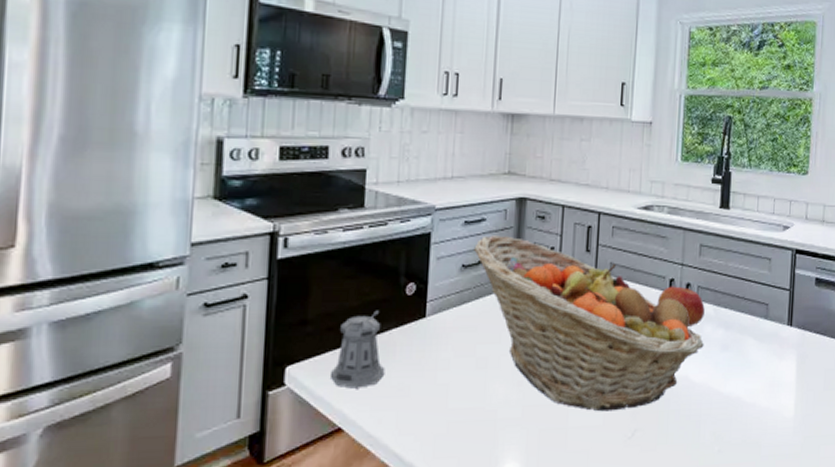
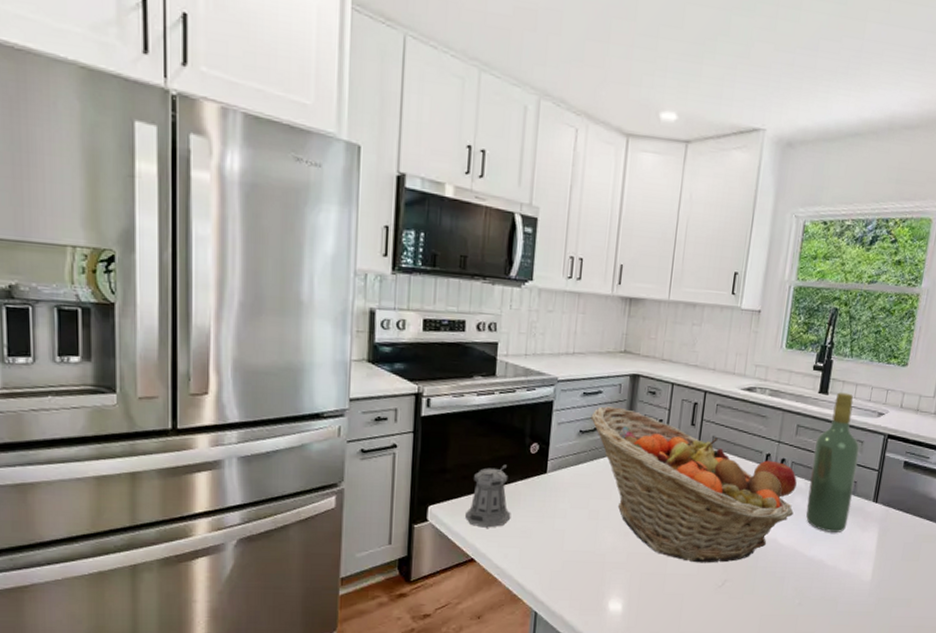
wine bottle: none [717,206,768,364] -> present [805,392,860,532]

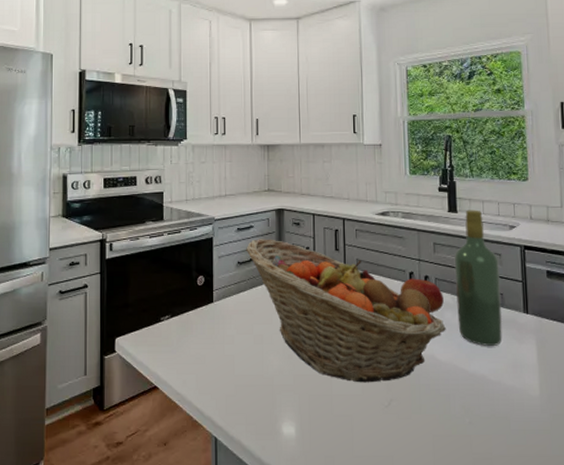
pepper shaker: present [464,464,511,528] -> none [146,297,186,356]

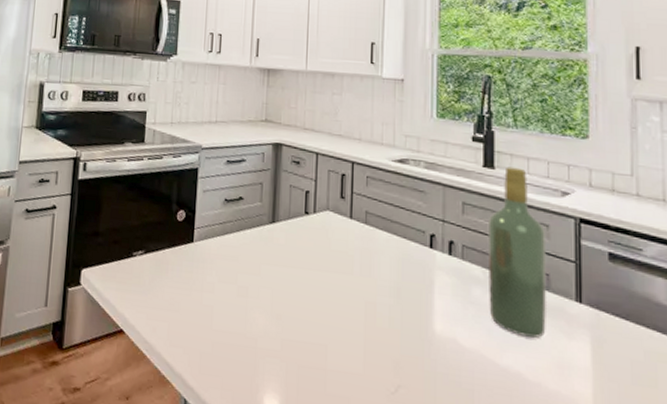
fruit basket: present [246,239,446,383] -> none [235,175,473,363]
apple: present [400,278,444,312] -> none [417,241,472,287]

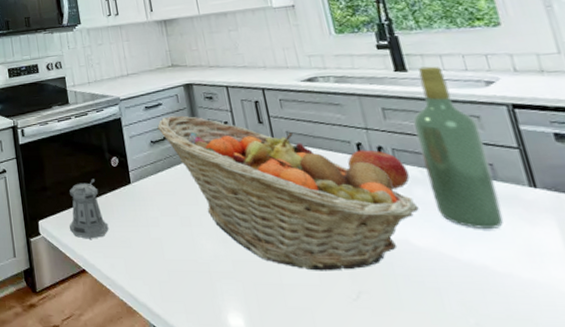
pepper shaker: none [115,231,159,297] -> present [69,179,109,239]
fruit basket: none [235,175,473,363] -> present [157,115,419,271]
apple: none [417,241,472,287] -> present [347,149,410,189]

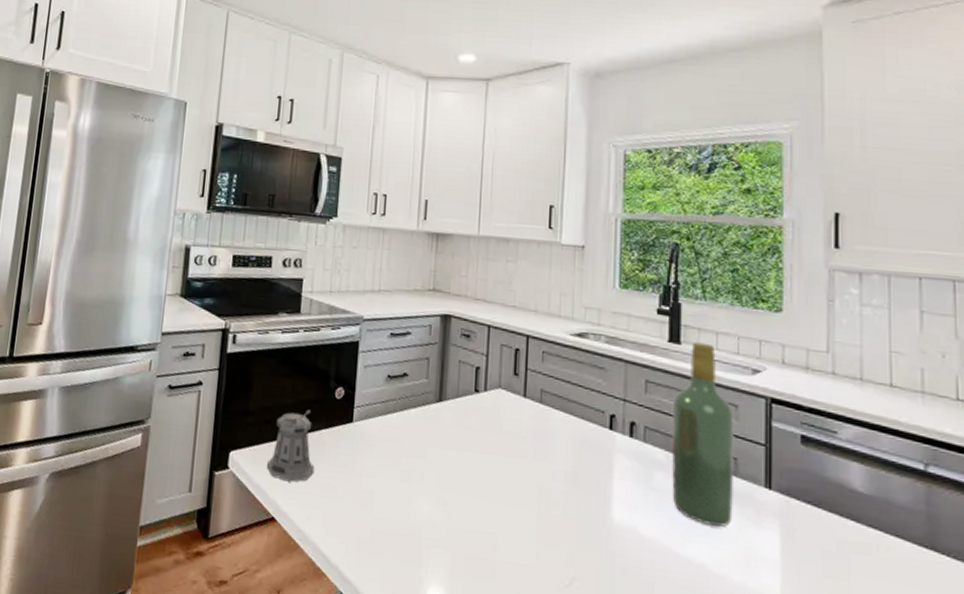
fruit basket: present [157,115,419,271] -> none [399,349,655,554]
apple: present [347,149,410,189] -> none [595,422,654,471]

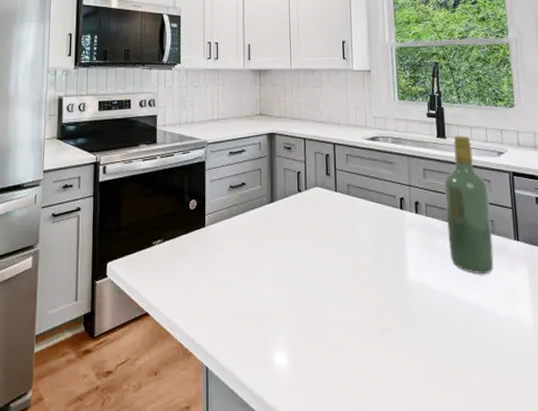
pepper shaker: present [266,409,315,482] -> none [138,221,178,282]

